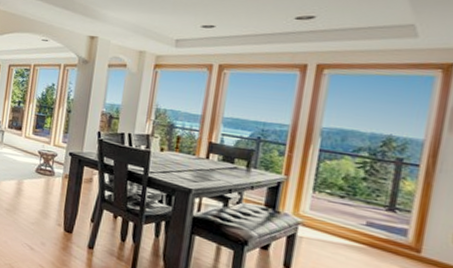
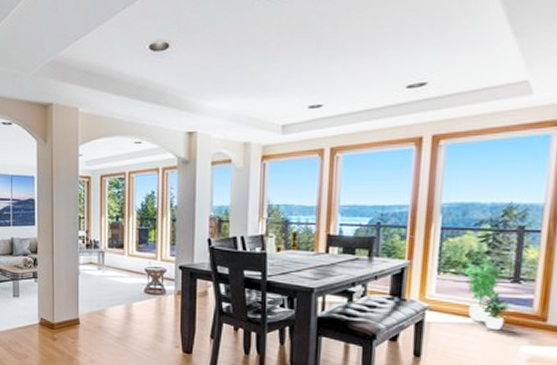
potted plant: none [339,187,385,255] -> present [464,261,512,331]

